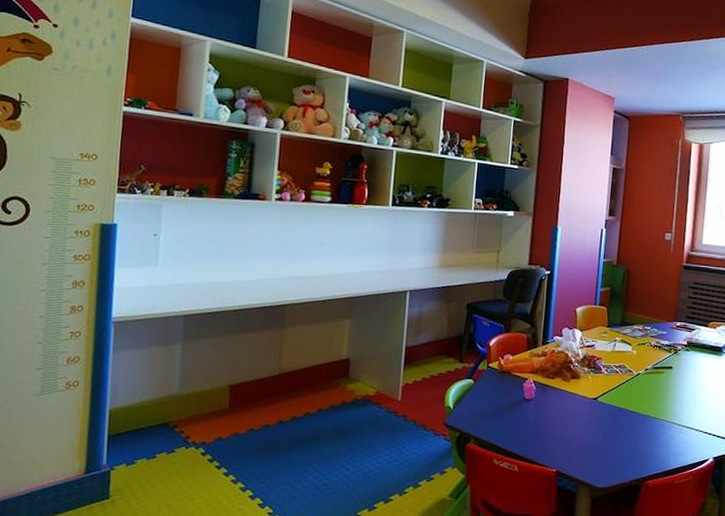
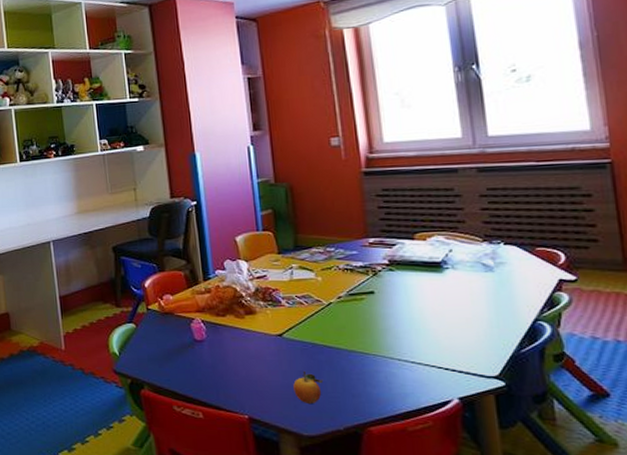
fruit: none [596,431,621,460] -> present [293,370,324,403]

